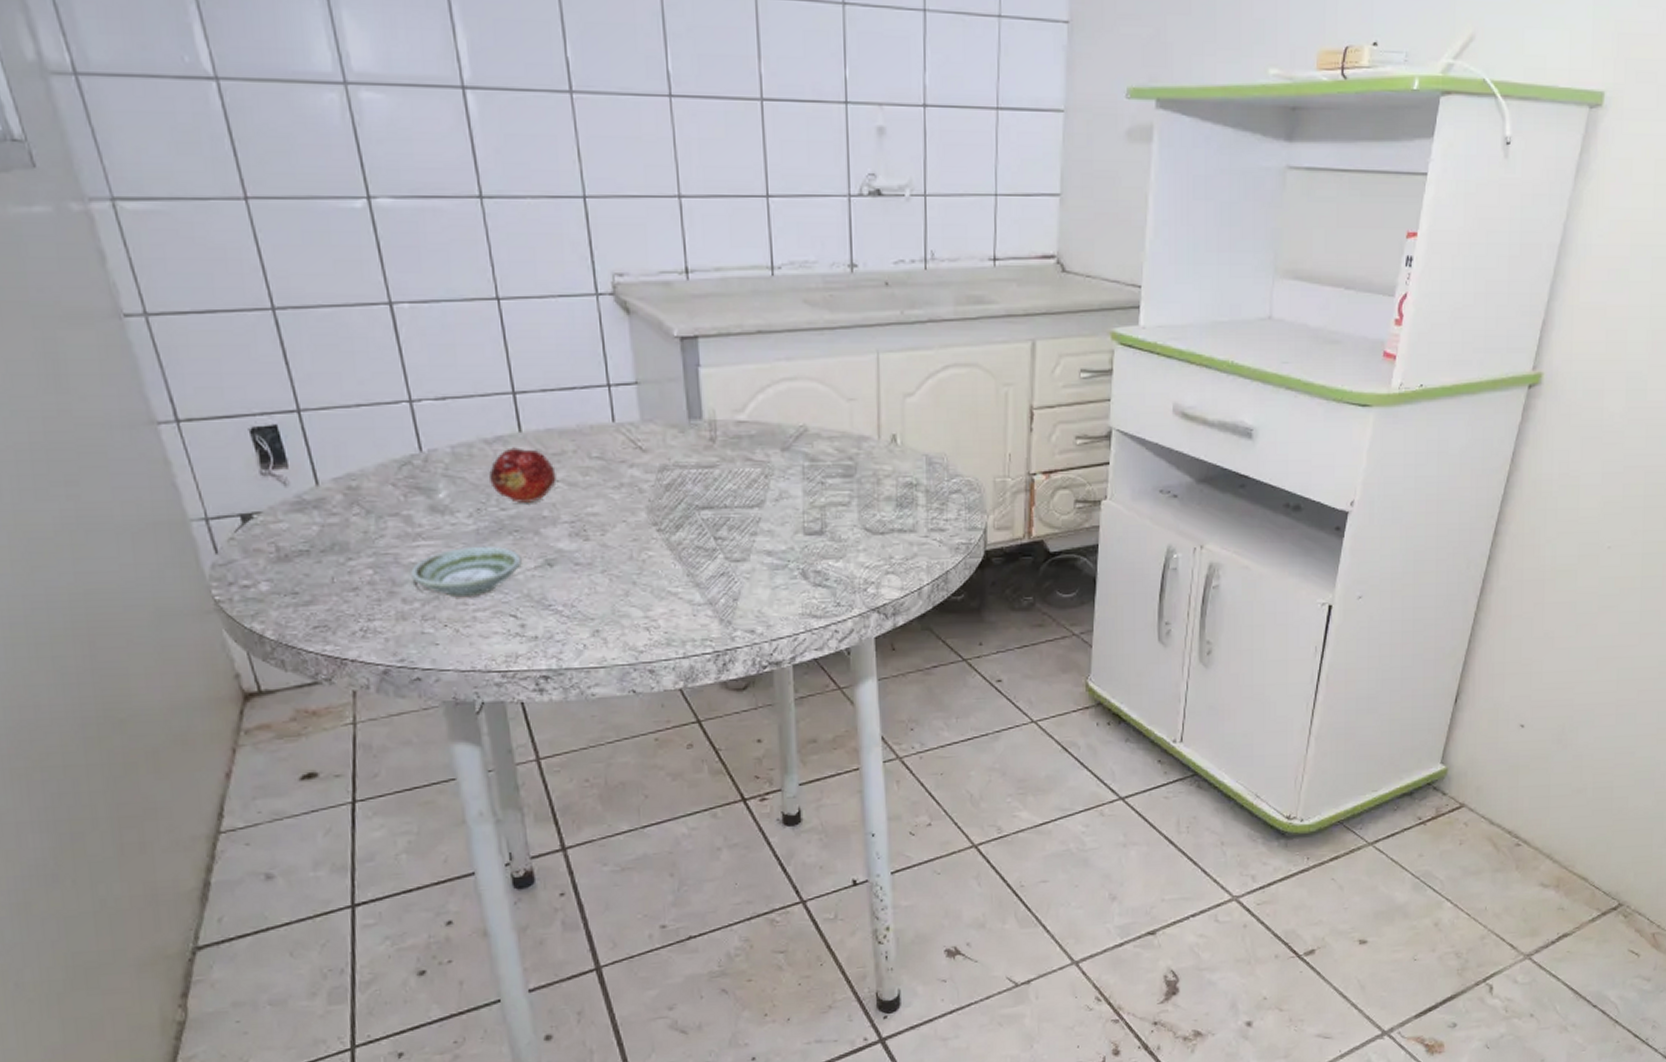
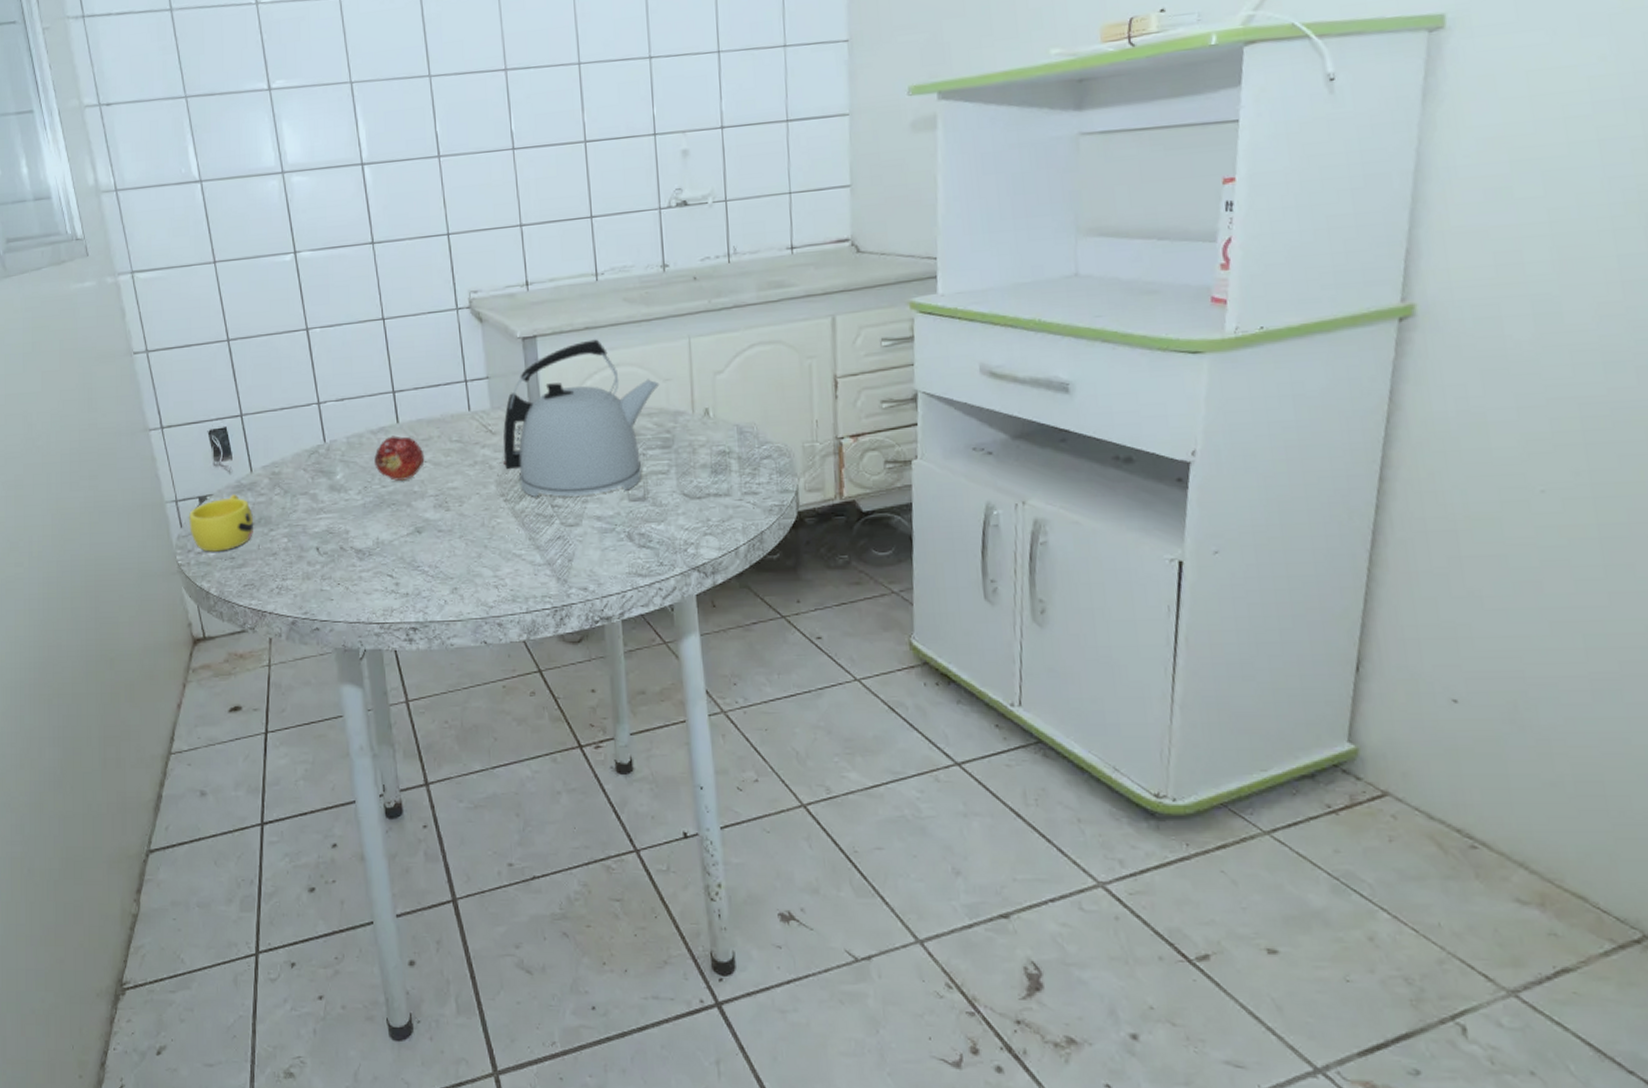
cup: none [227,512,325,585] -> present [189,494,254,552]
saucer: present [411,545,522,597] -> none [315,517,397,560]
kettle: none [655,346,843,528] -> present [502,339,660,497]

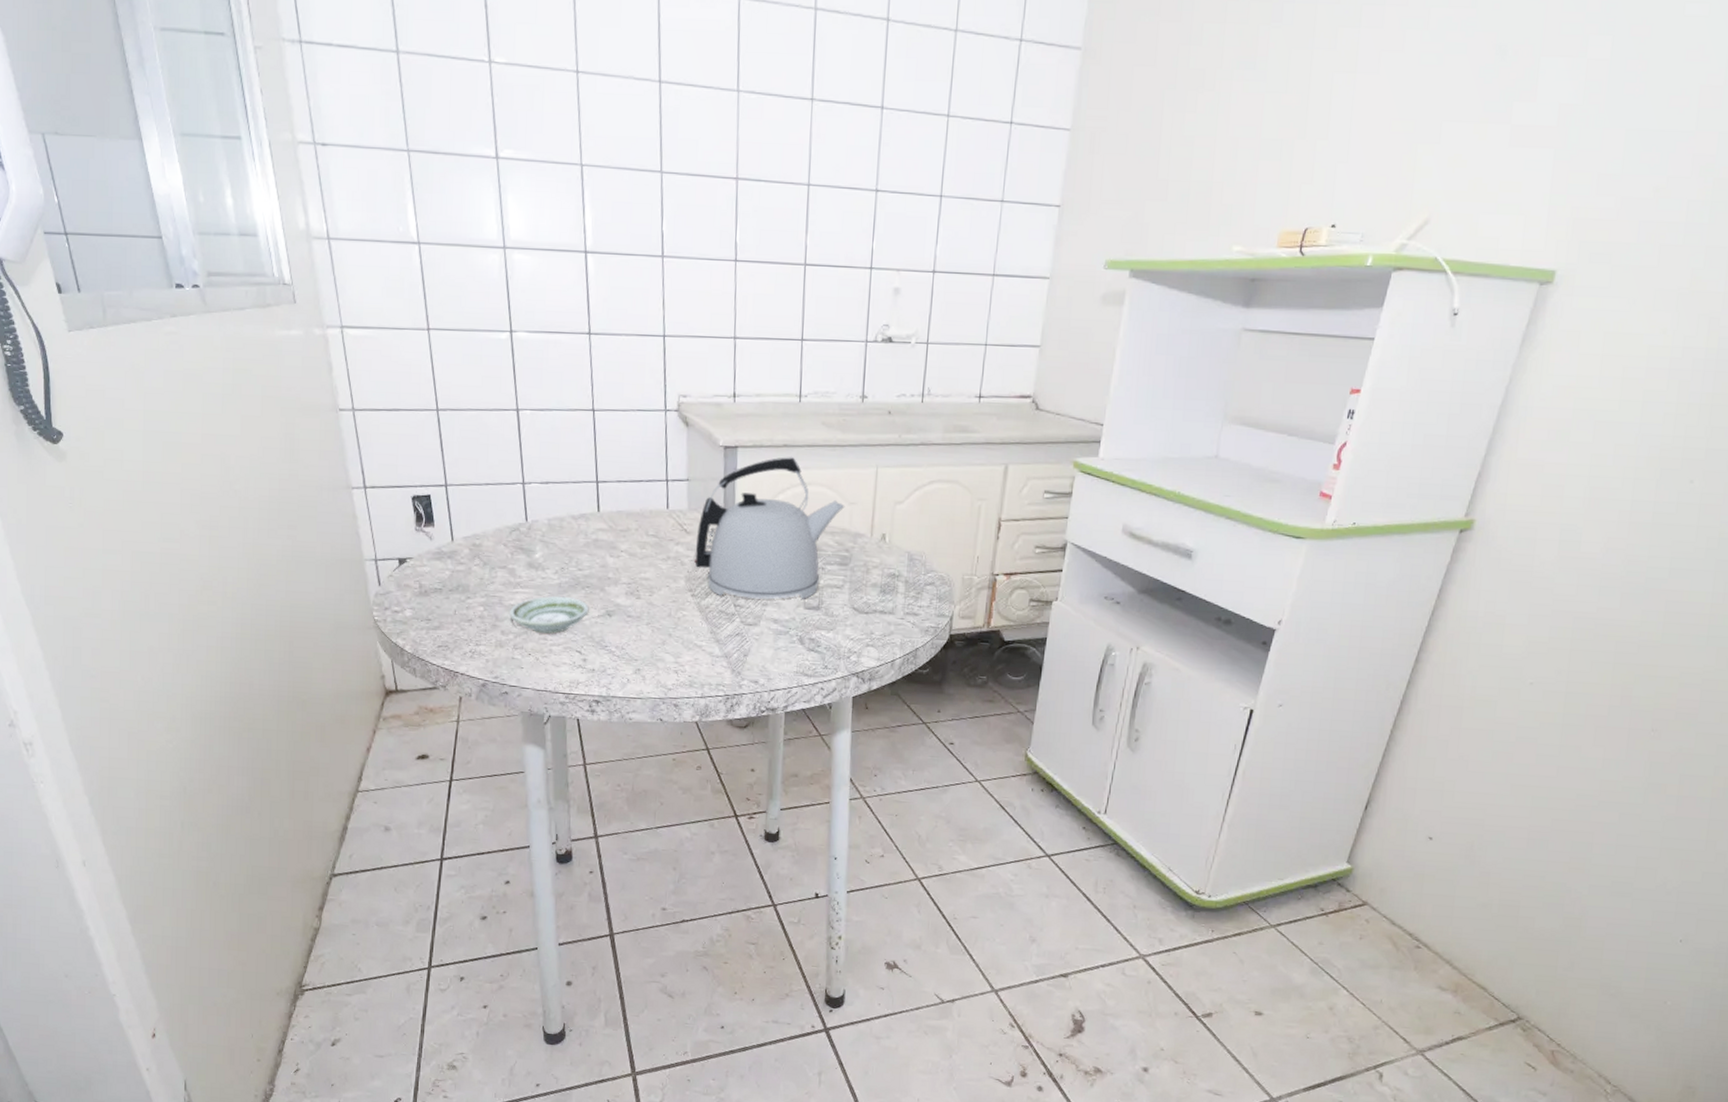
cup: present [189,494,254,552] -> none [387,560,452,613]
saucer: none [315,517,397,560] -> present [510,596,589,634]
fruit: present [374,435,425,481] -> none [573,523,621,566]

